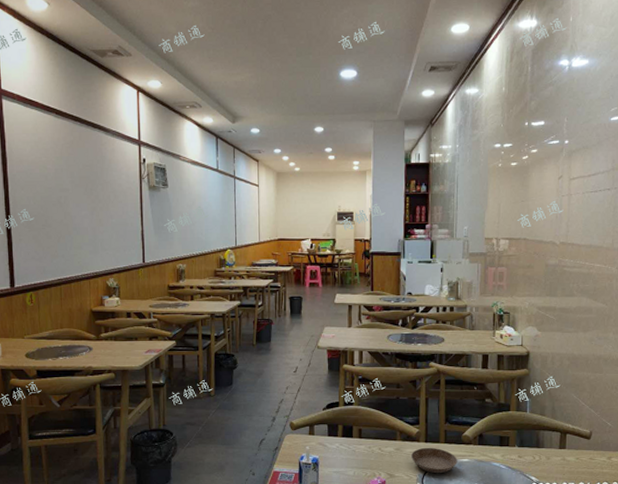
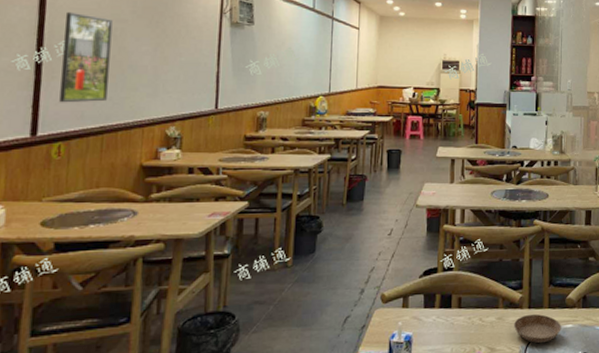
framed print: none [22,184,60,261] -> present [59,11,113,103]

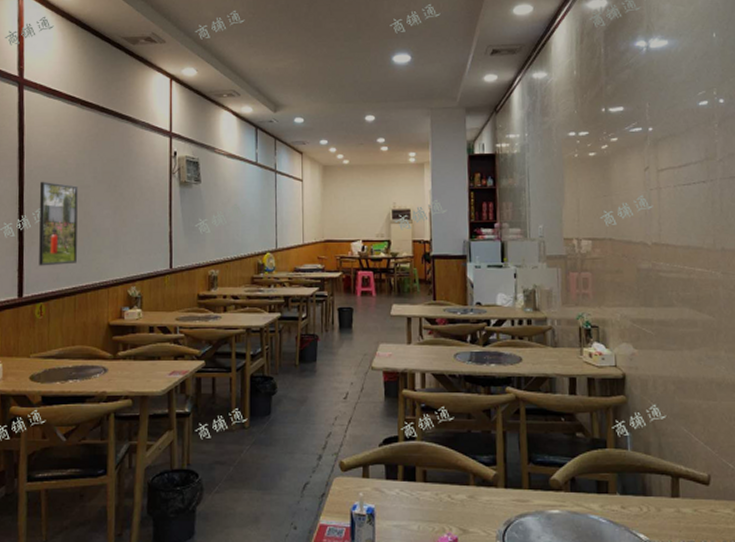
saucer: present [514,313,561,344] -> none [488,494,546,529]

